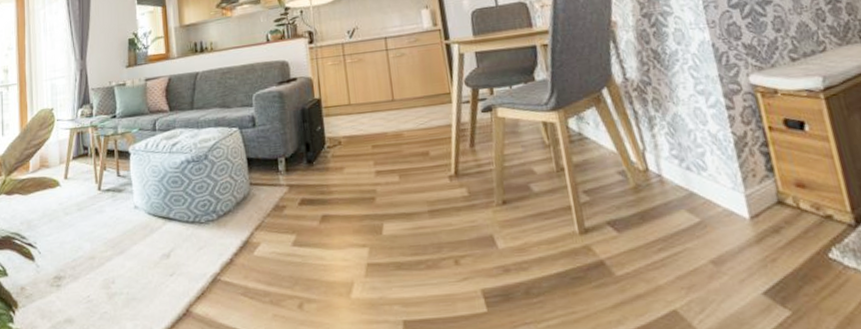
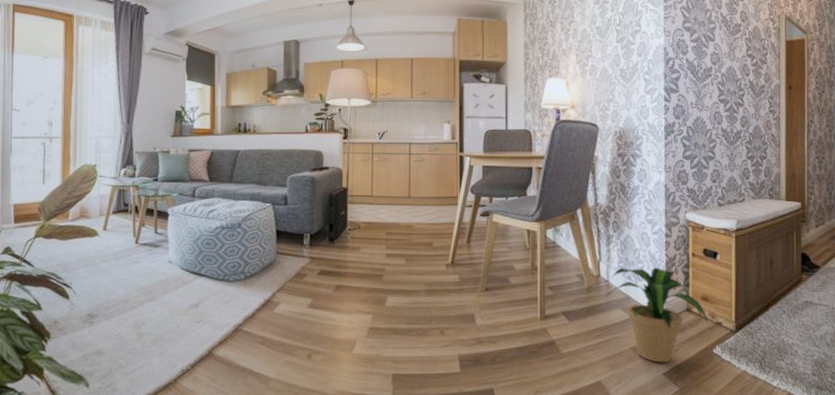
potted plant: none [659,151,814,279] -> present [604,267,709,363]

